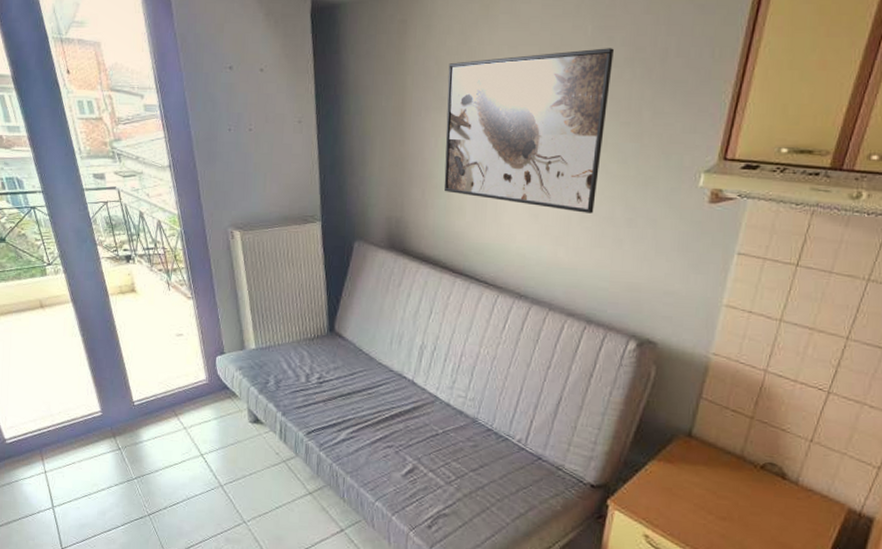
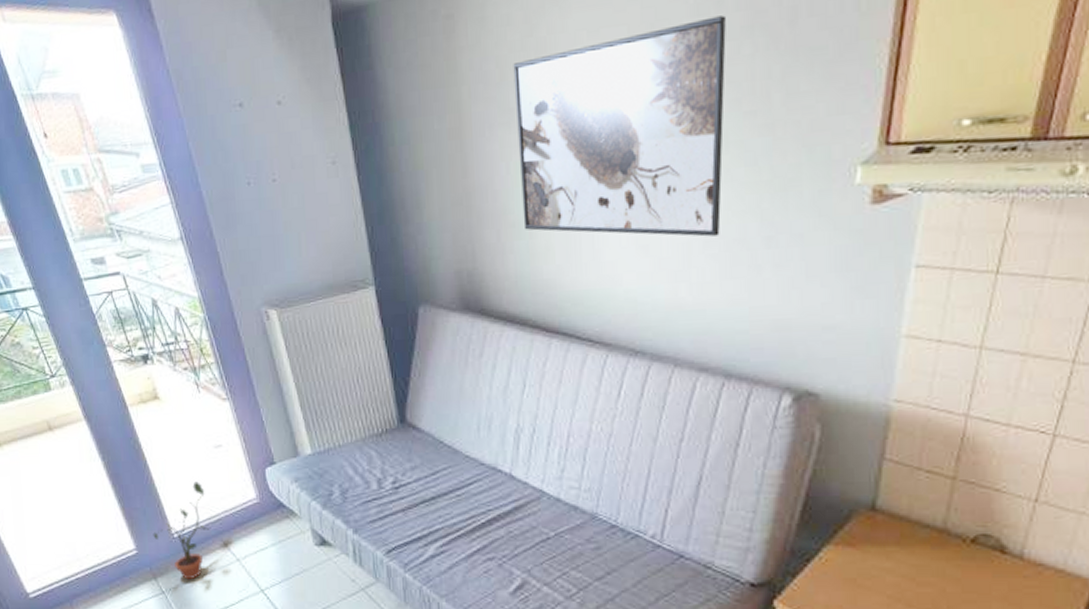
potted plant: none [117,361,165,441] -> present [153,481,210,580]

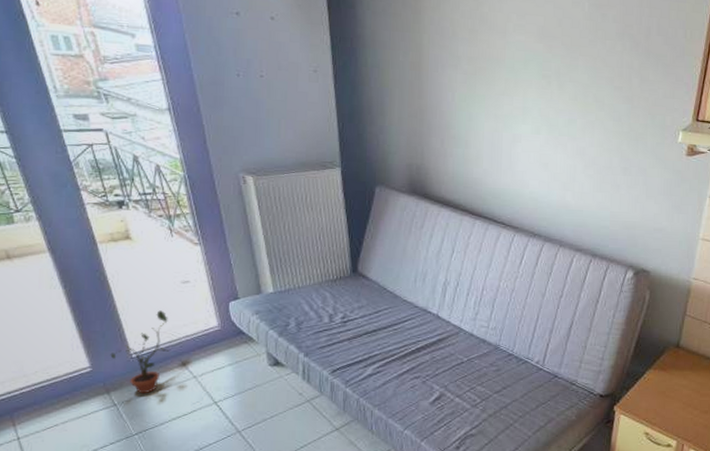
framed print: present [513,15,726,237] -> none [461,23,607,163]

